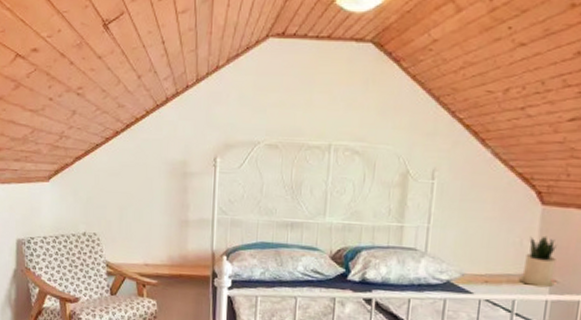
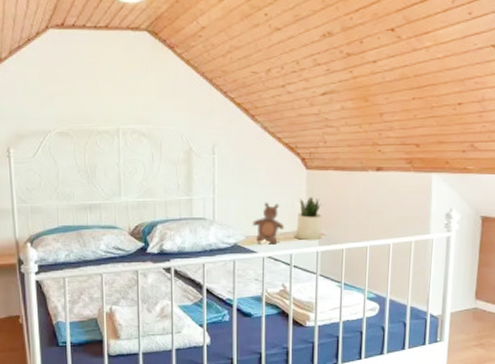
teddy bear: none [470,238,509,288] -> present [252,202,285,246]

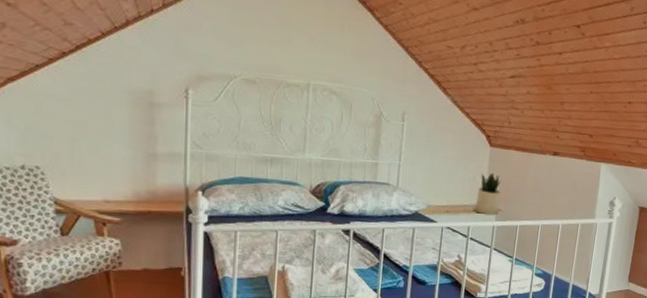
teddy bear: present [252,202,285,246] -> none [434,174,465,217]

